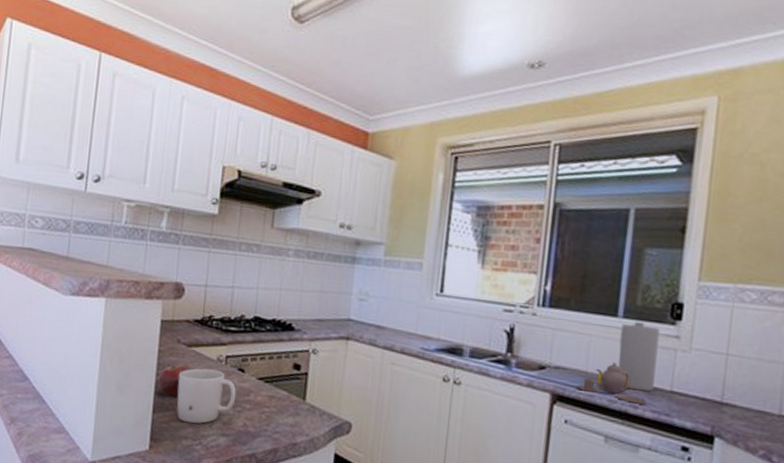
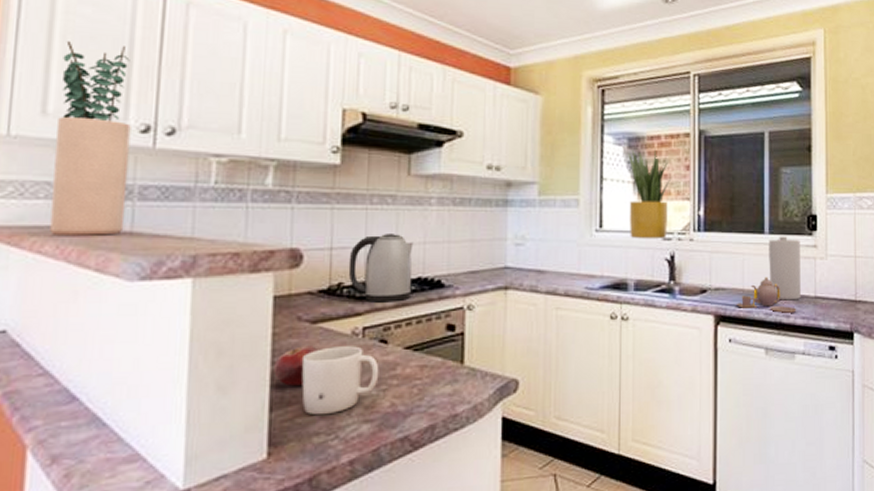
vase: none [17,105,73,259] -> present [50,41,131,236]
kettle: none [217,277,272,338] -> present [348,234,414,303]
planter: none [470,218,523,311] -> present [628,149,675,239]

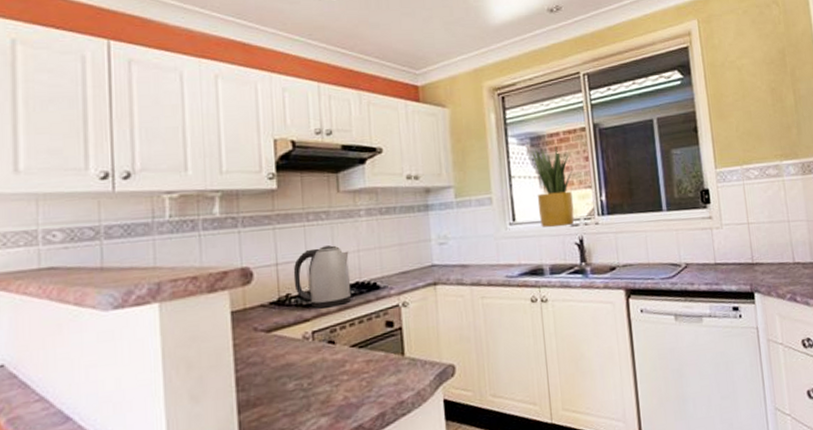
vase: present [50,41,131,236] -> none [27,105,95,278]
fruit: present [274,346,317,387] -> none [238,352,274,391]
mug: present [301,346,379,416] -> none [261,348,331,414]
teapot: present [736,277,797,314] -> none [643,250,700,282]
paper towel holder: present [769,236,801,301] -> none [667,211,702,270]

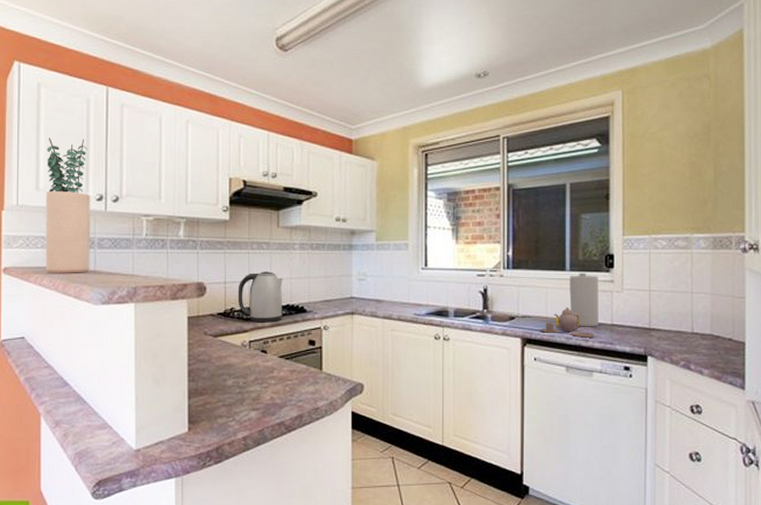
vase: none [27,105,95,278] -> present [45,138,91,273]
planter: present [531,145,576,228] -> none [448,201,487,276]
teapot: none [643,250,700,282] -> present [540,307,595,339]
paper towel holder: none [667,211,702,270] -> present [569,272,598,327]

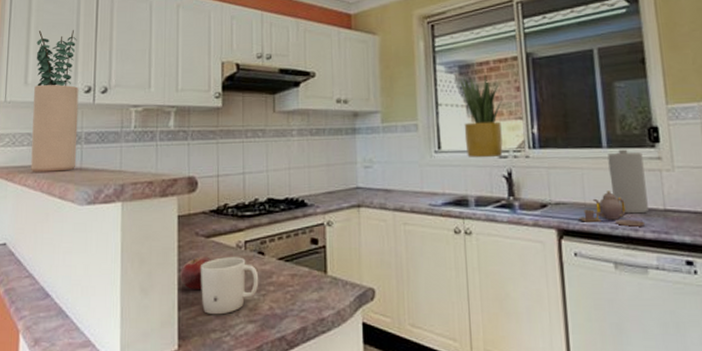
fruit: none [190,353,218,382] -> present [180,256,211,291]
mug: none [208,354,262,403] -> present [200,257,259,315]
kettle: present [237,271,283,323] -> none [231,162,281,220]
planter: none [448,201,487,276] -> present [460,74,506,158]

